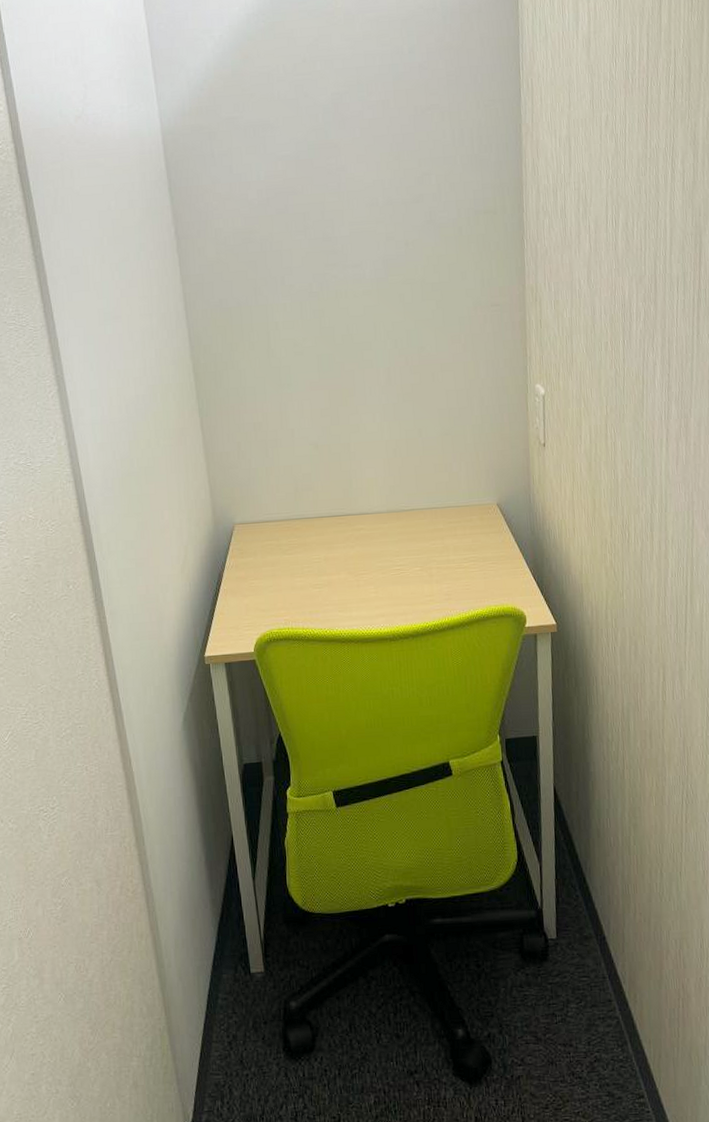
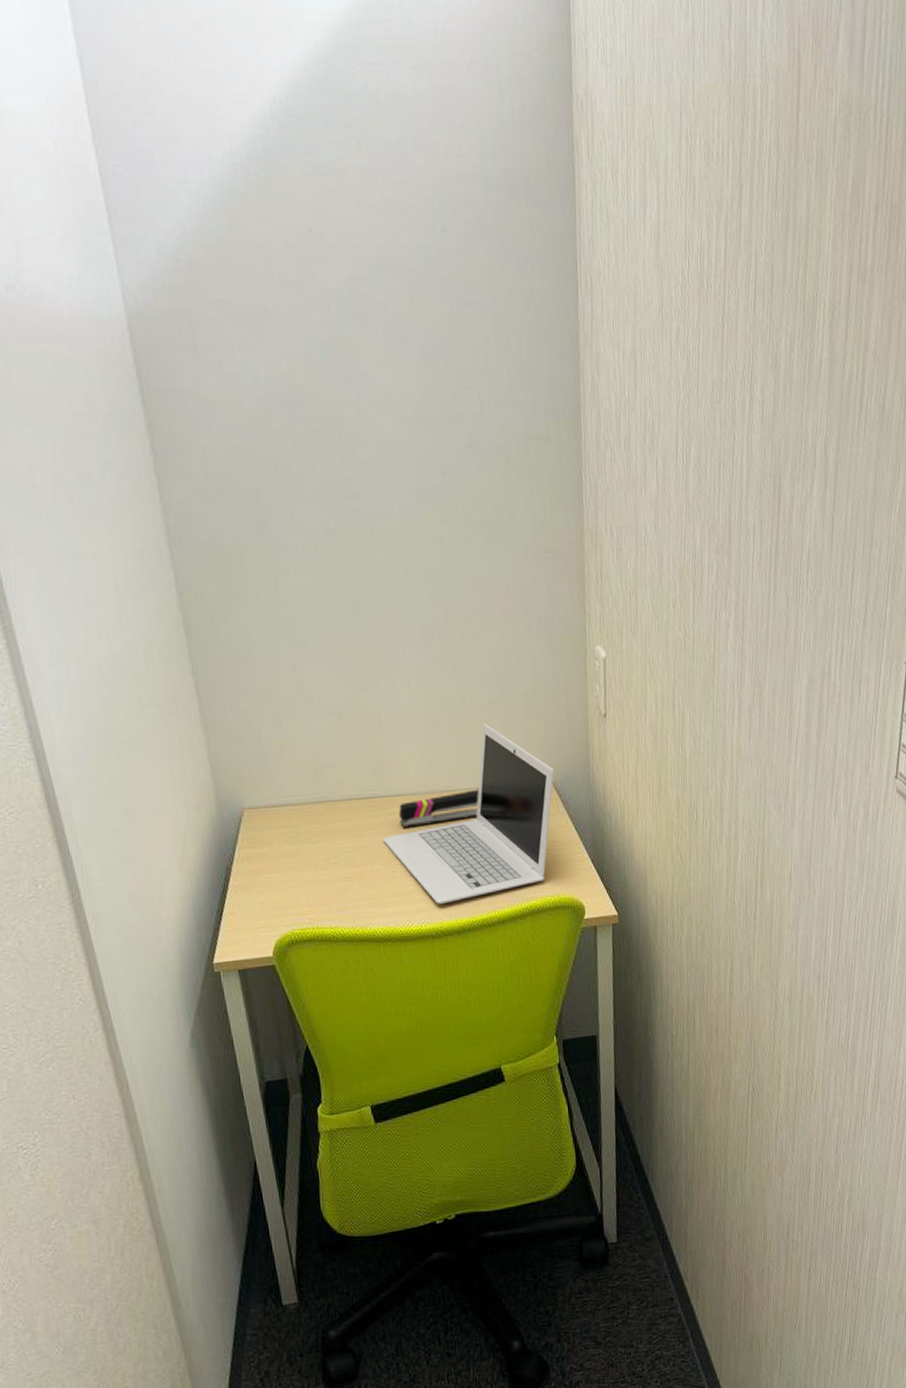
laptop: none [349,452,499,611] -> present [383,724,555,905]
stapler: none [363,509,433,542] -> present [398,789,480,828]

